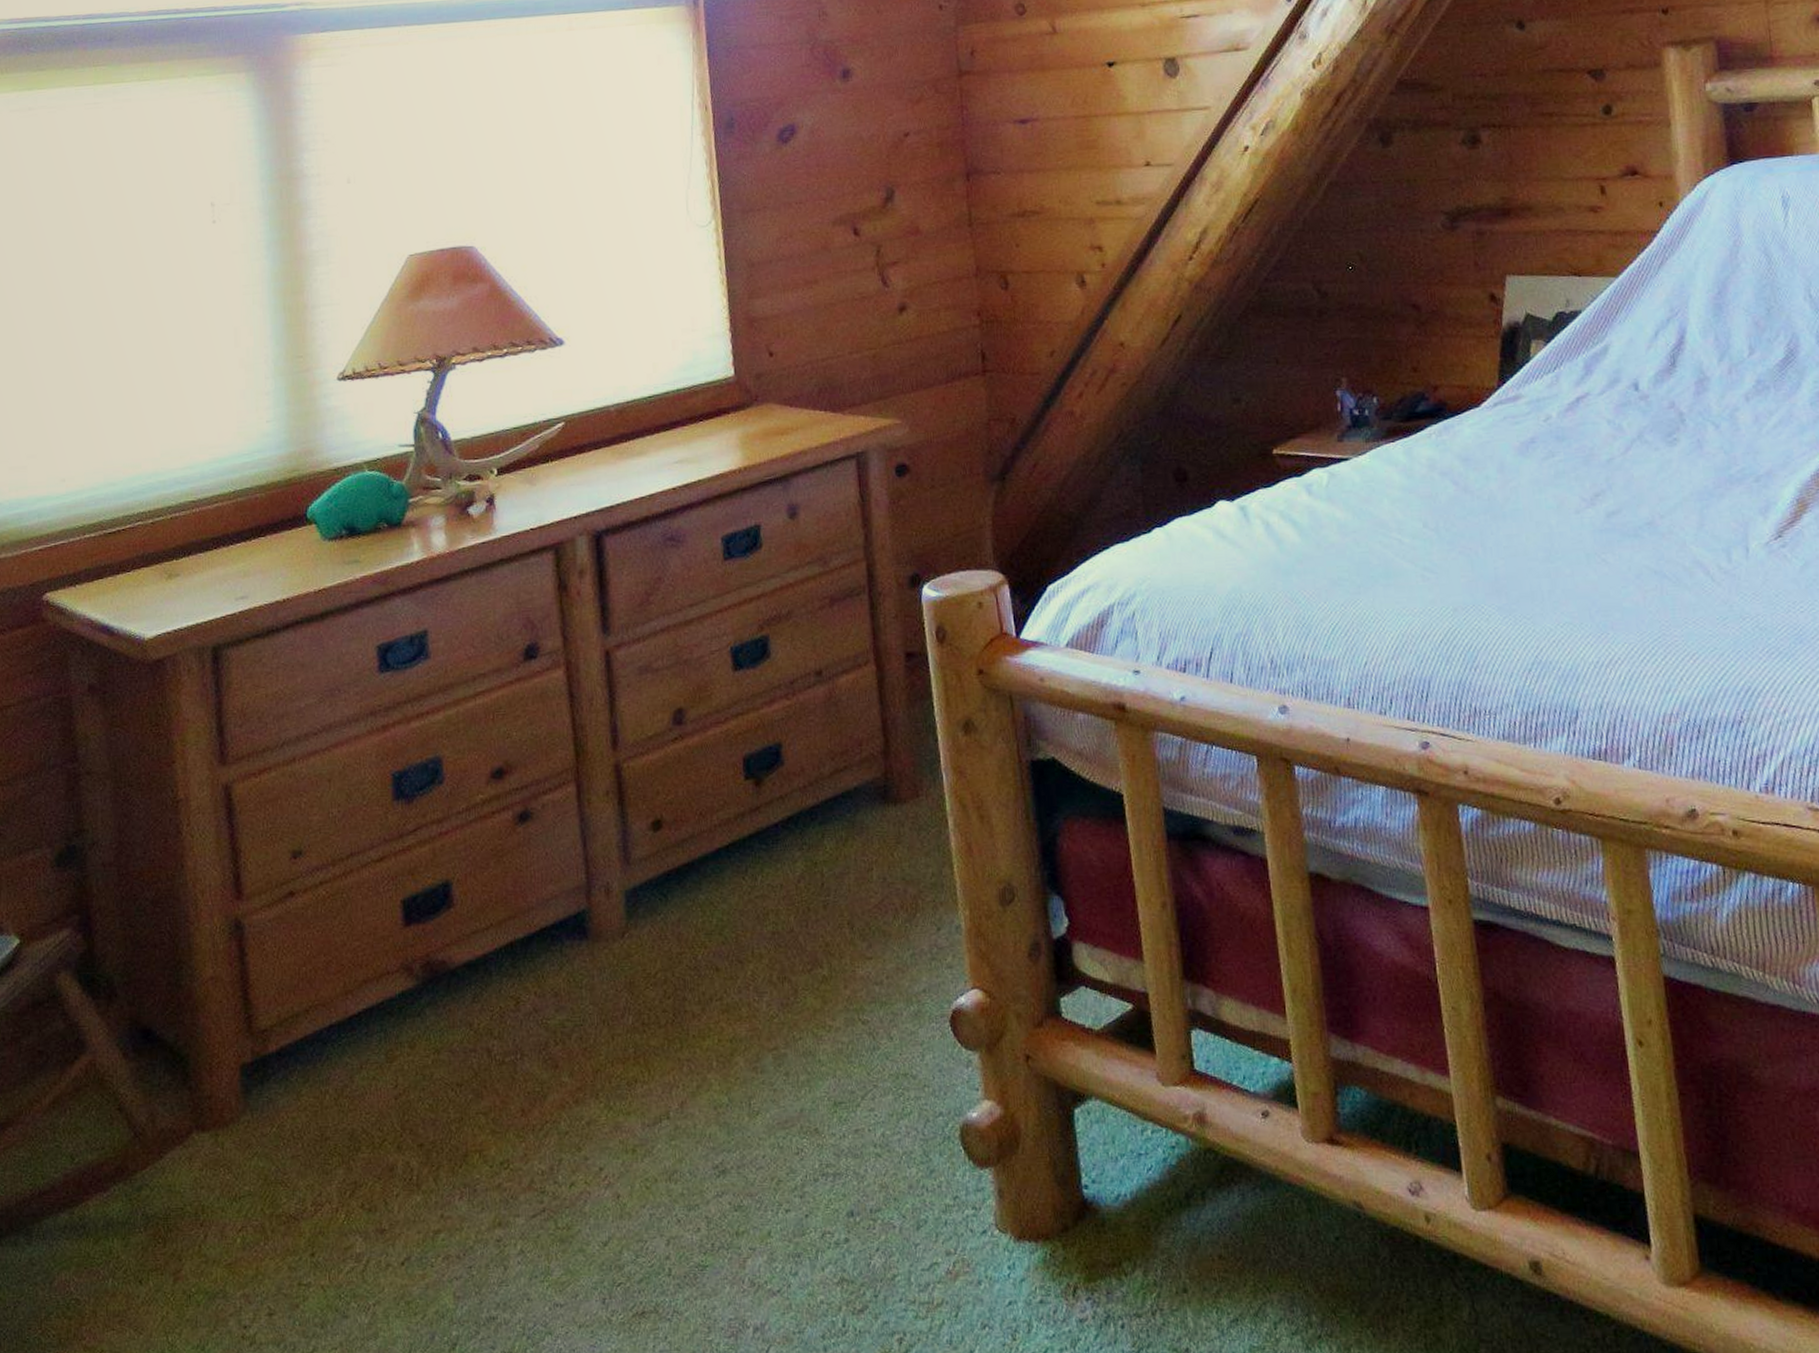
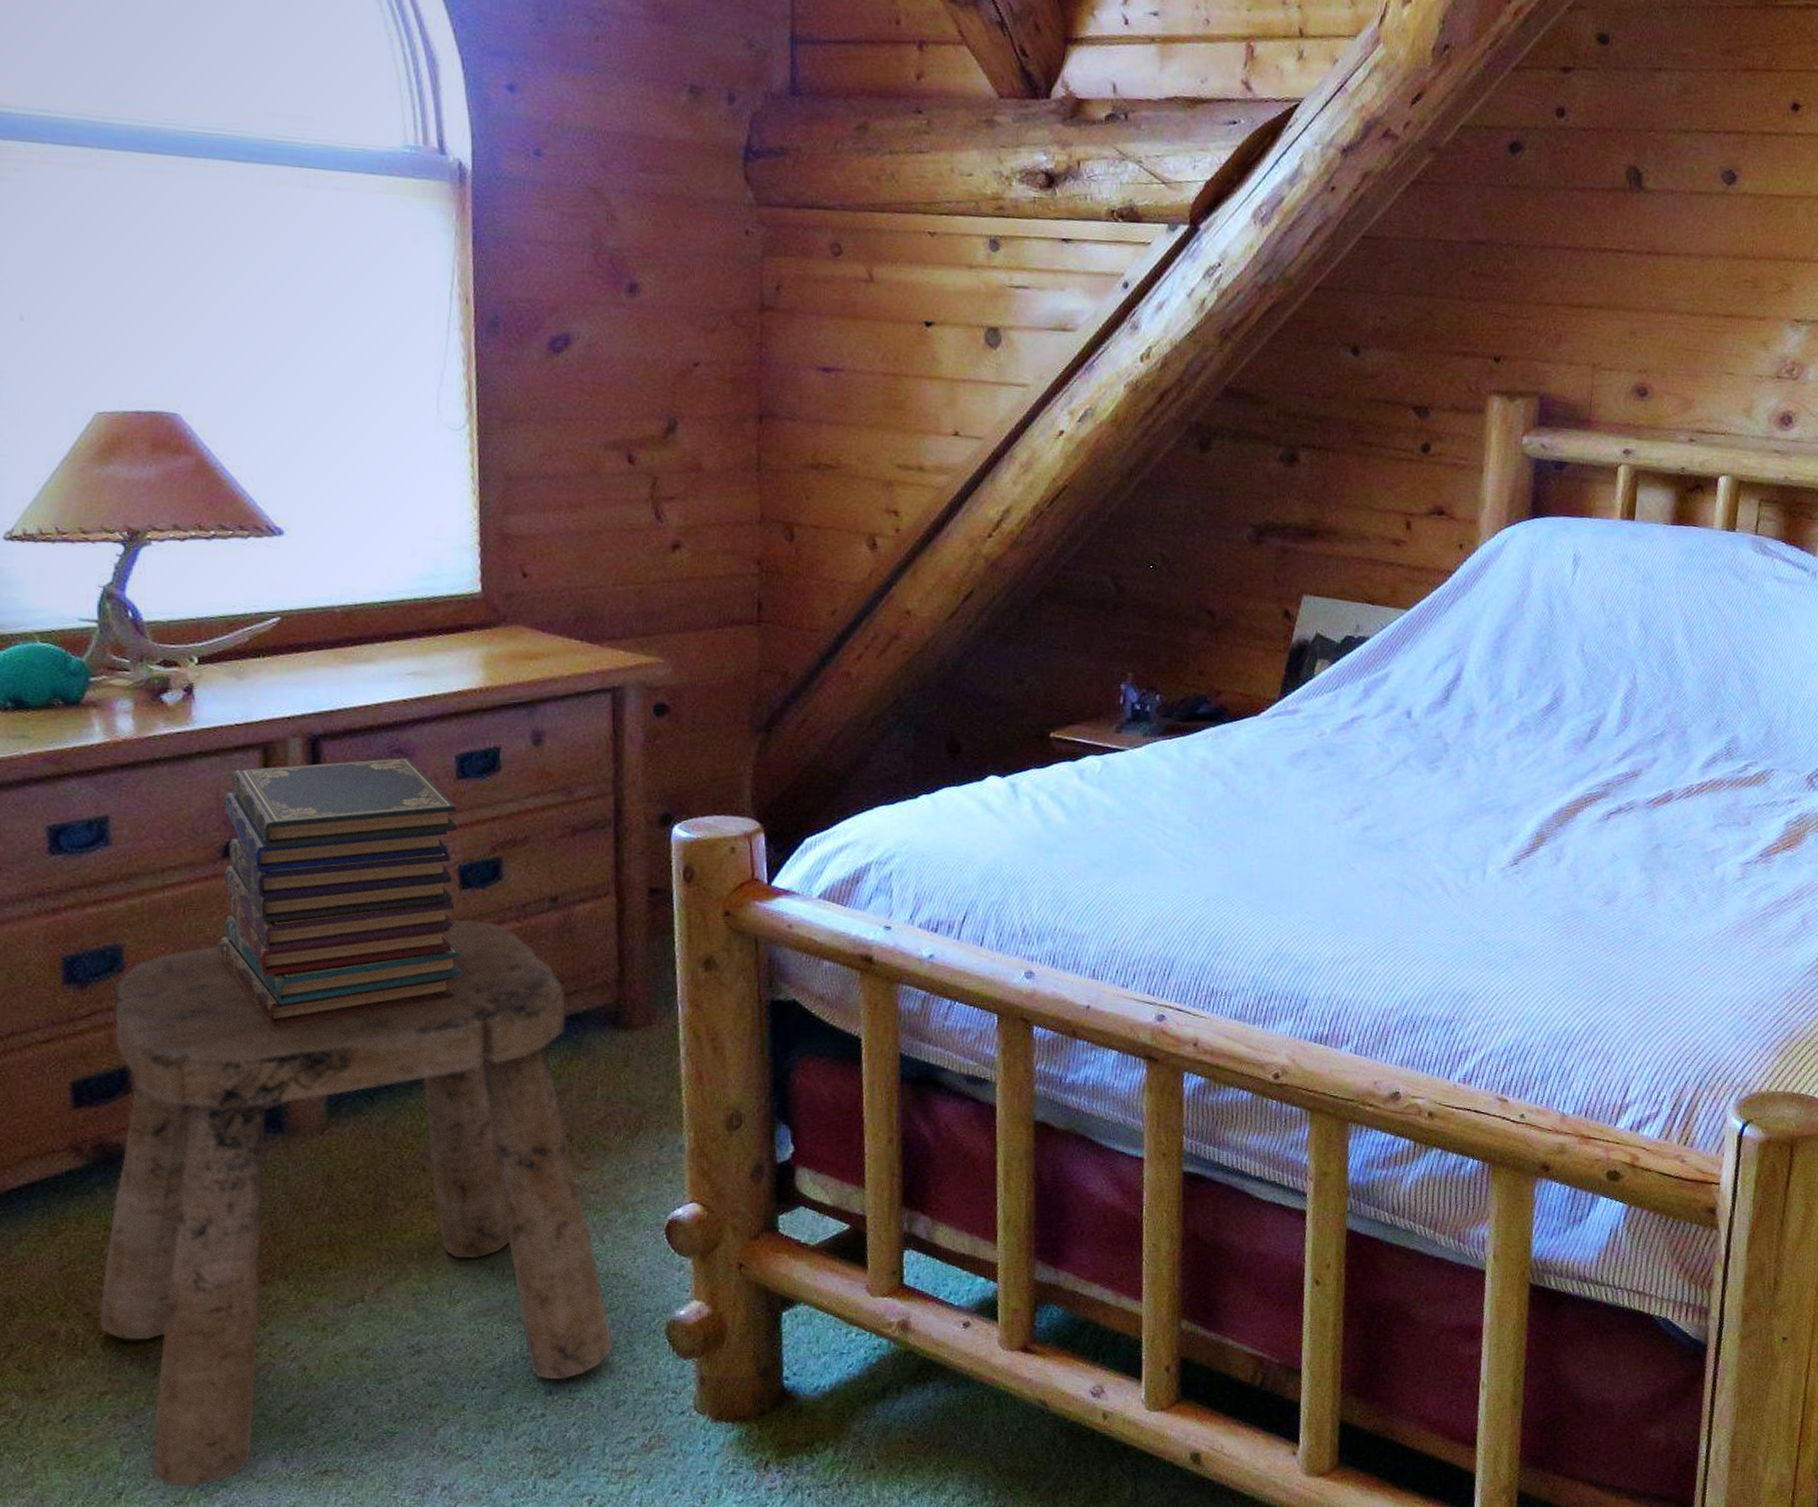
stool: none [431,702,910,1335] -> present [98,920,614,1487]
book stack: none [524,544,741,829] -> present [218,757,463,1028]

